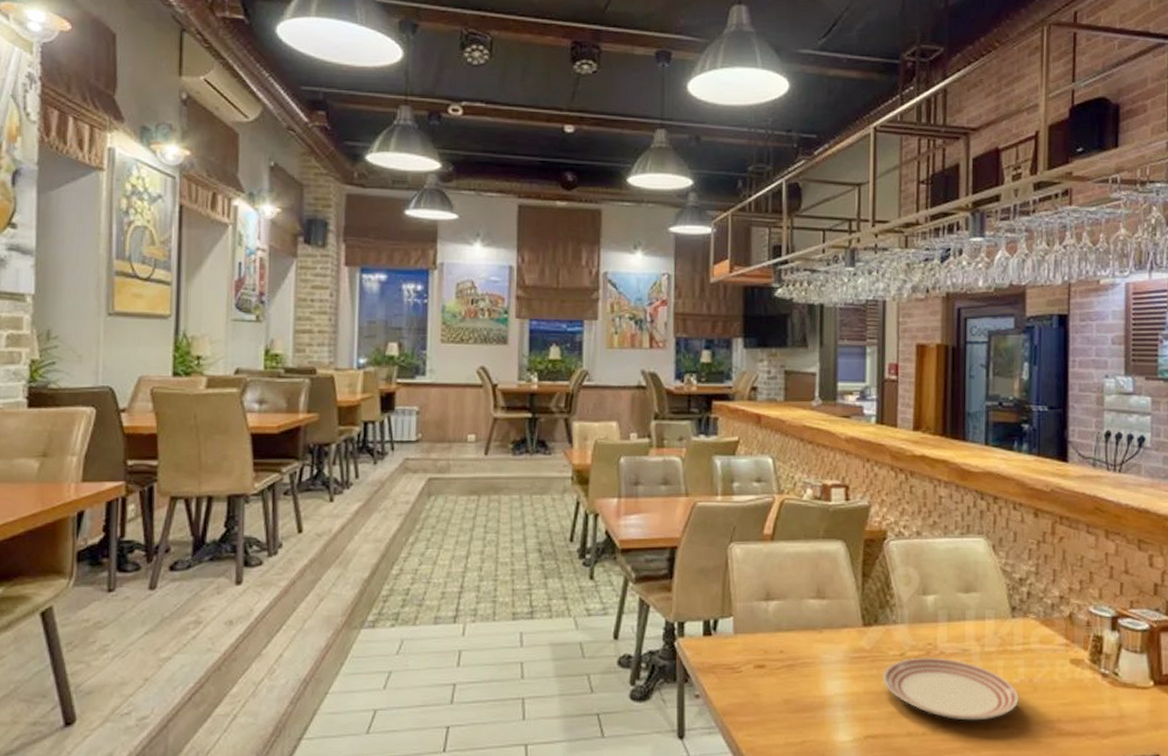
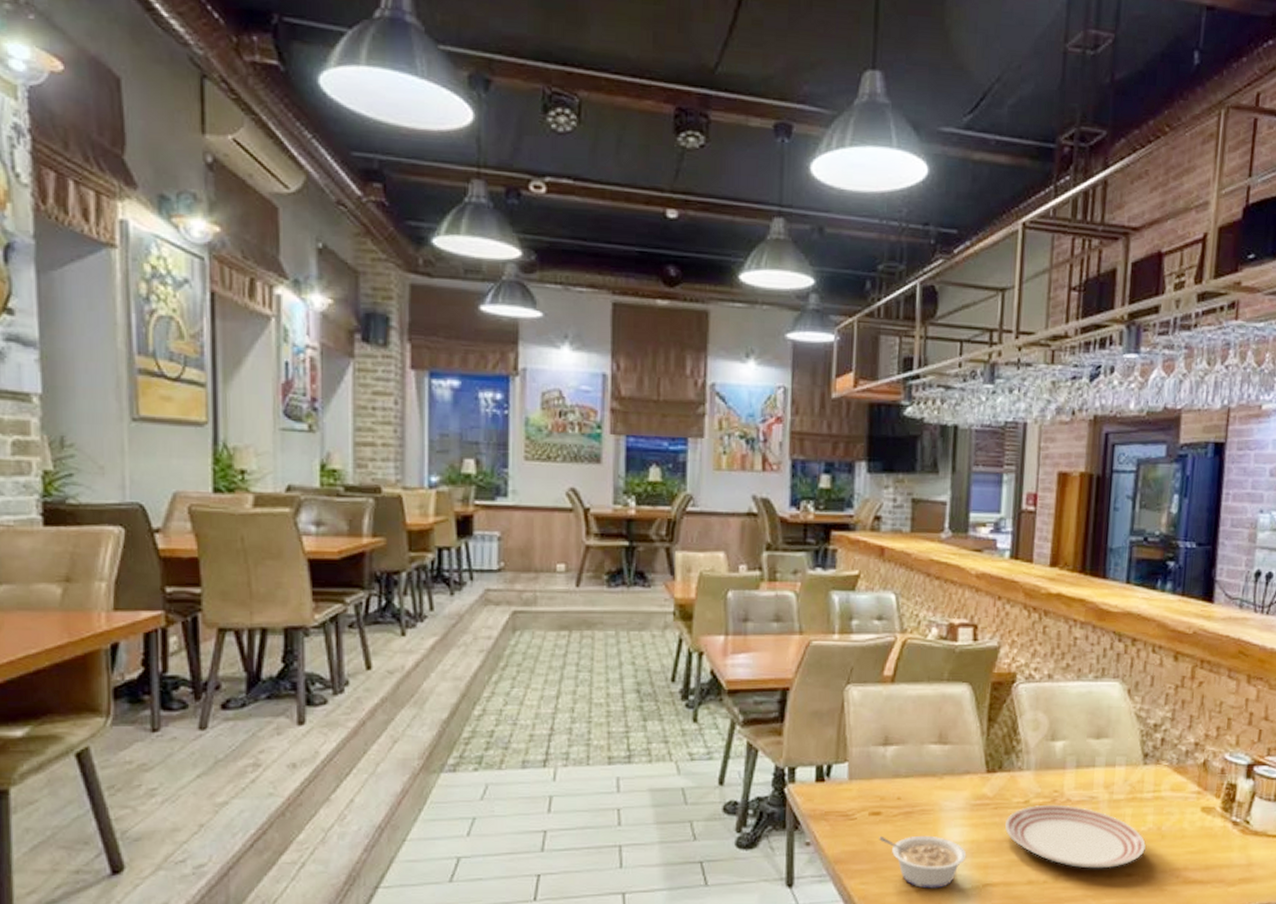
legume: none [764,688,848,741] -> present [879,835,967,889]

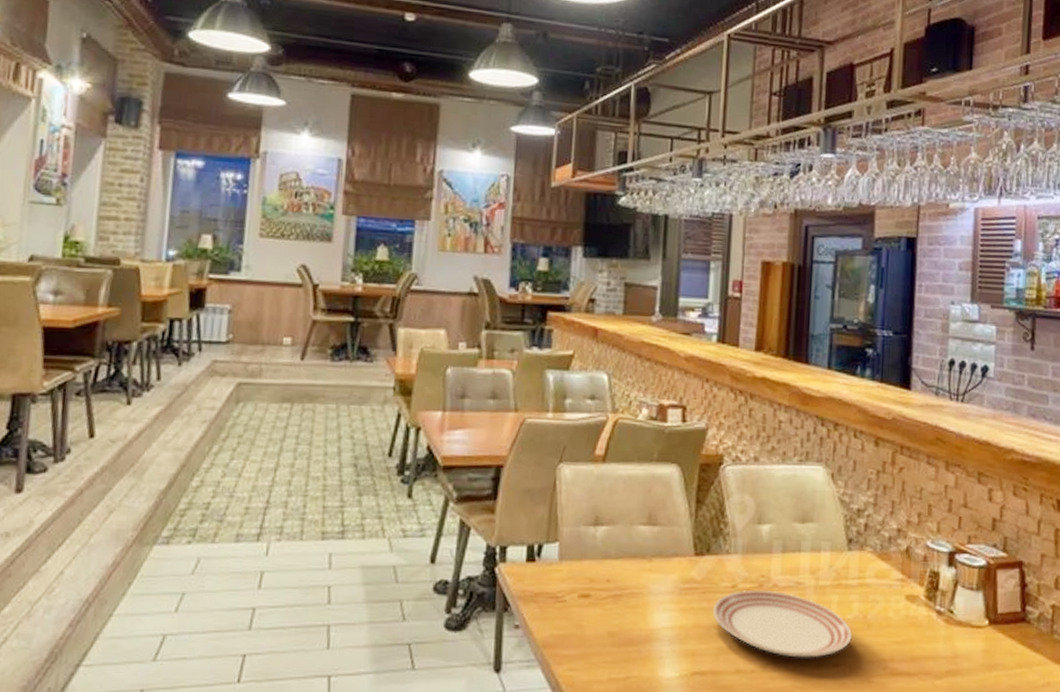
legume: present [879,835,967,889] -> none [588,620,675,677]

